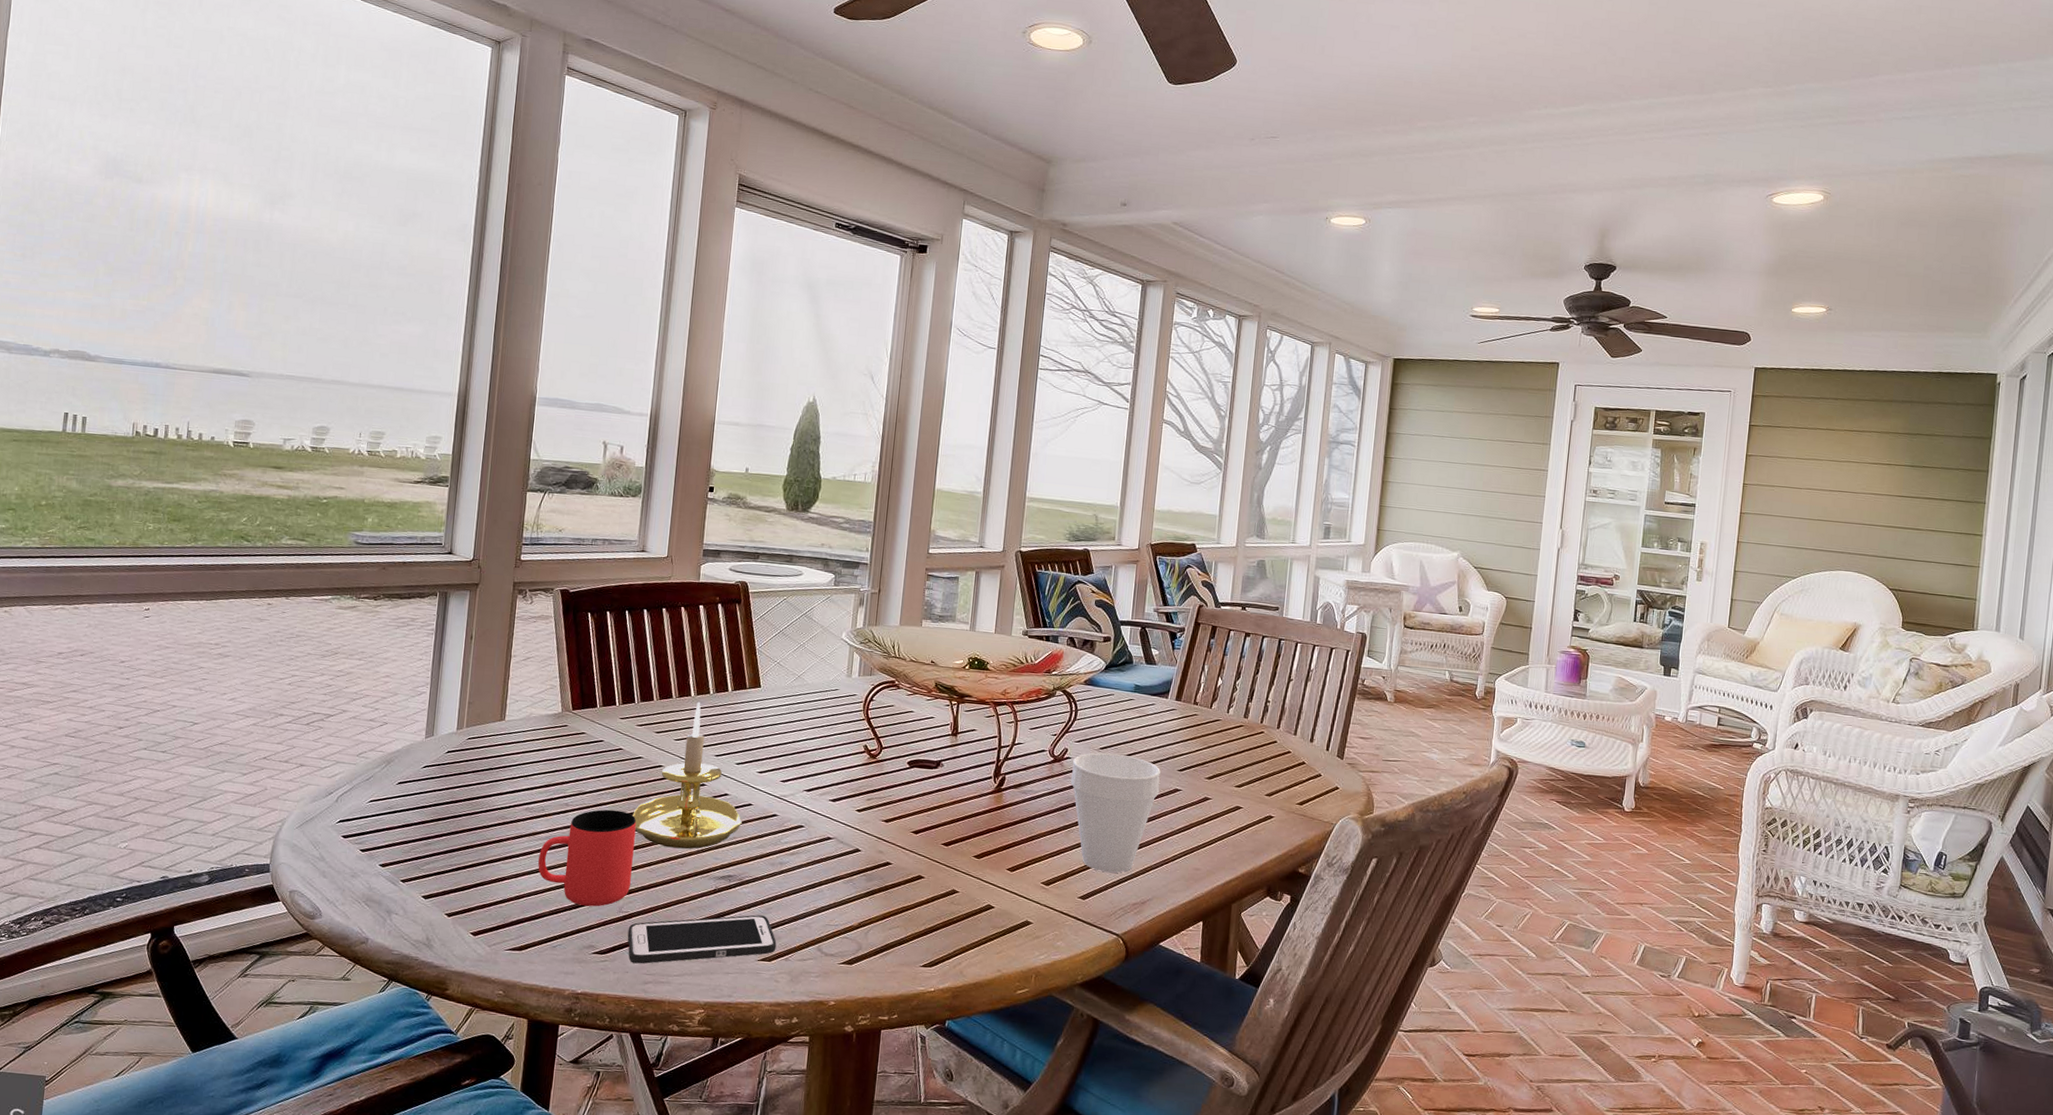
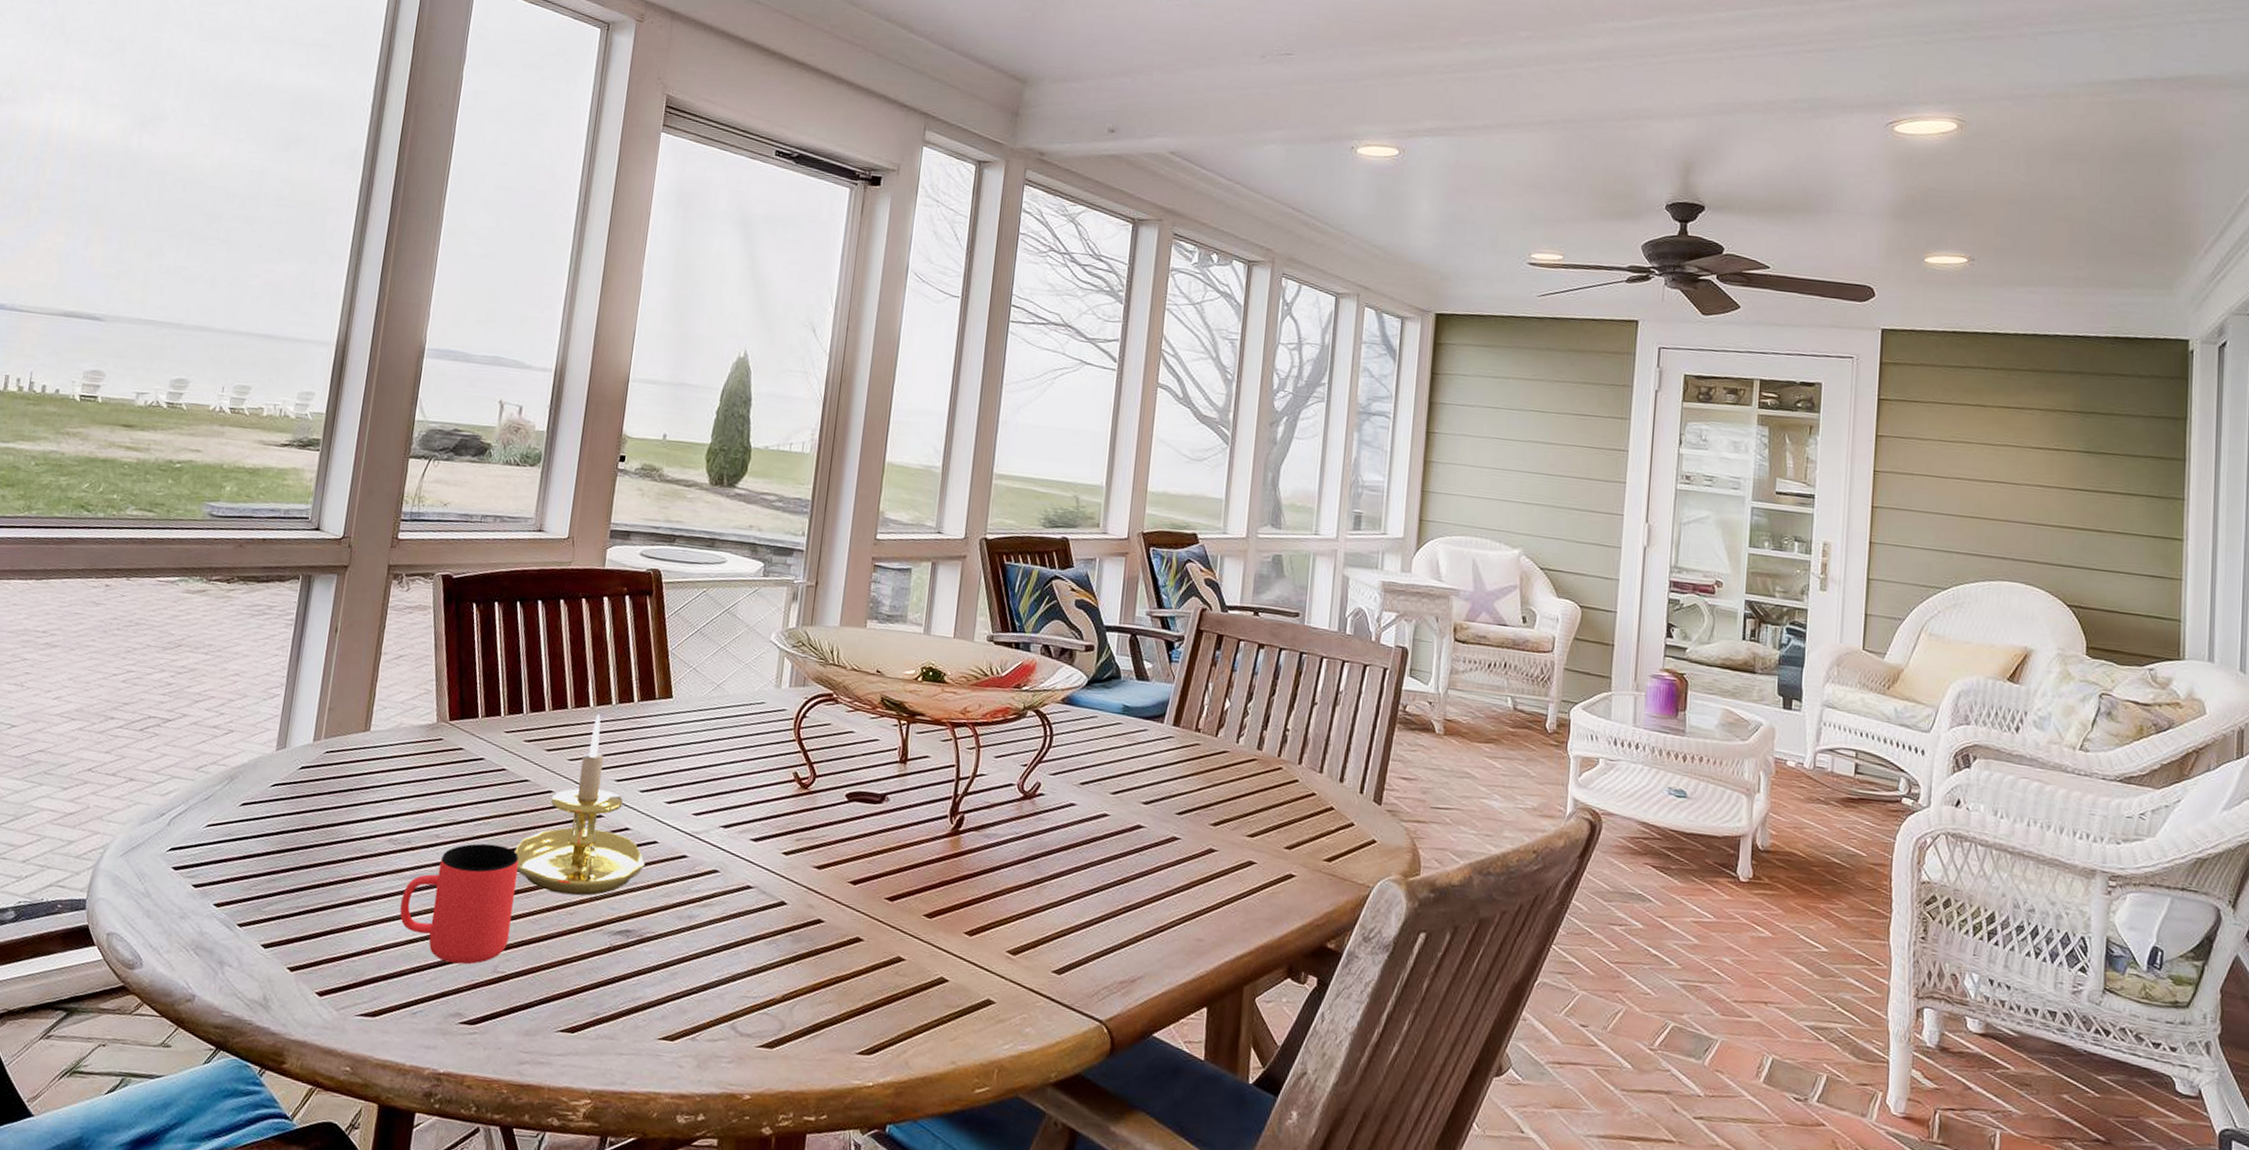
cell phone: present [627,915,777,964] -> none [502,981,682,1039]
cup: present [1070,752,1161,873] -> none [1043,788,1156,942]

